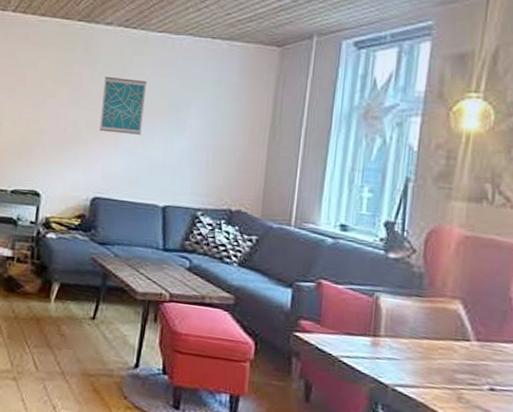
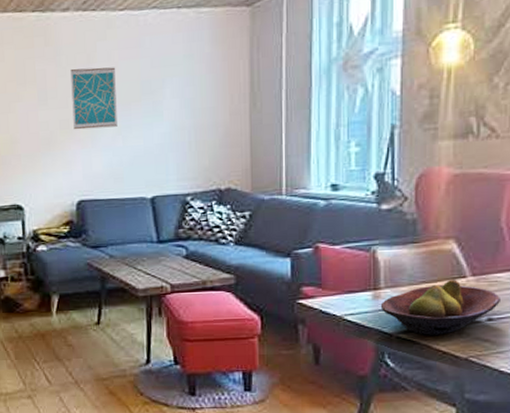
fruit bowl: none [378,340,505,396] -> present [380,280,500,335]

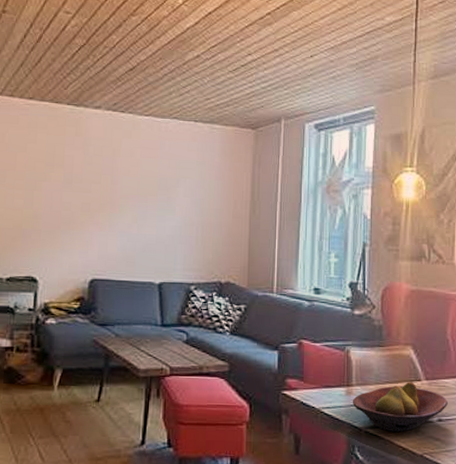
wall art: present [70,67,118,130] -> none [94,160,136,215]

